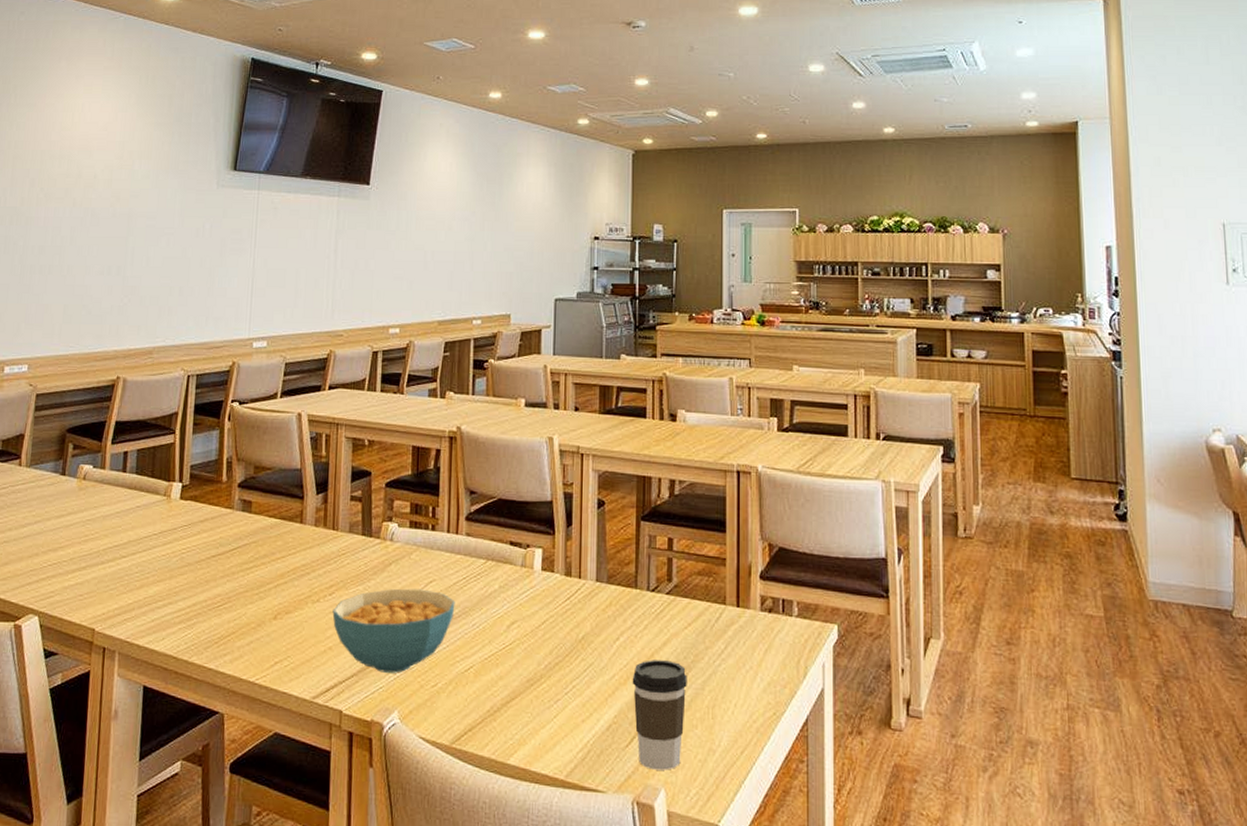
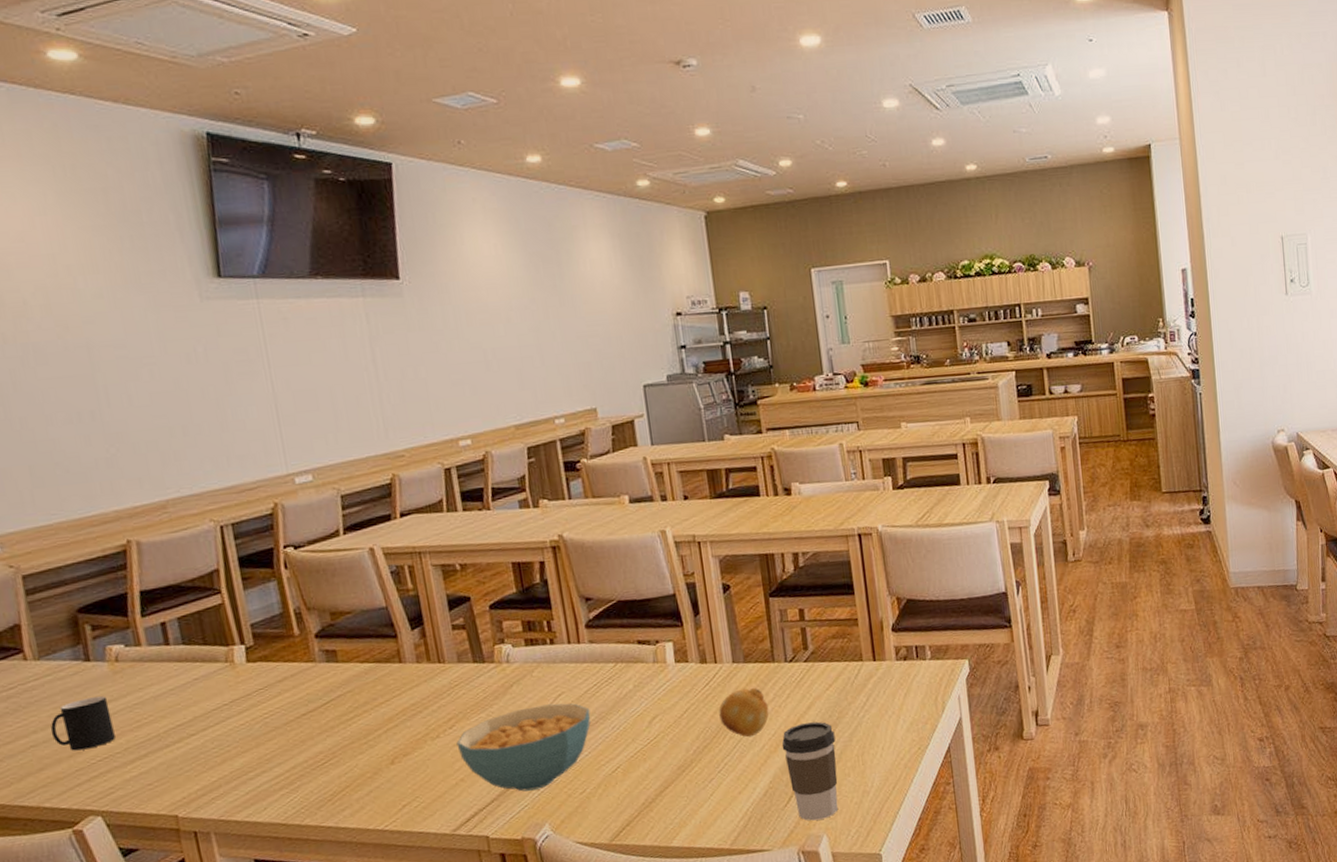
cup: none [21,507,69,553] -> present [50,696,116,751]
fruit: none [575,610,625,663] -> present [719,687,769,737]

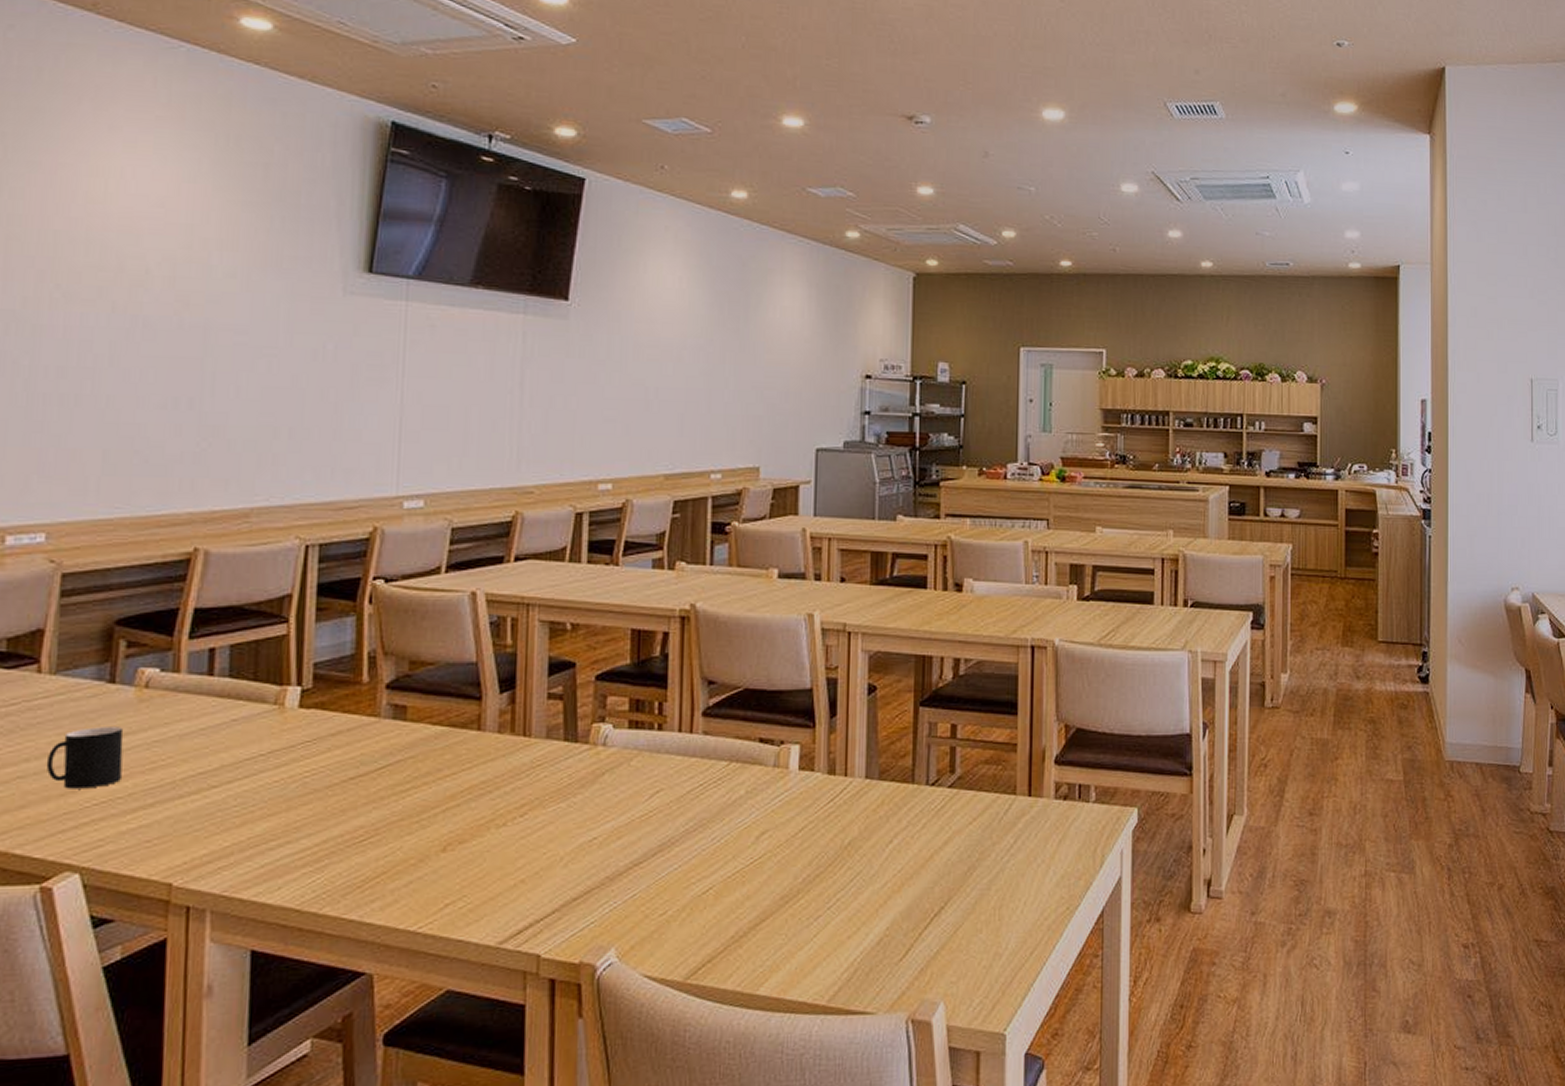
cereal bowl: present [456,703,591,792] -> none [524,801,690,905]
fruit: present [719,687,769,737] -> none [840,810,899,870]
coffee cup: present [781,721,839,821] -> none [907,861,971,983]

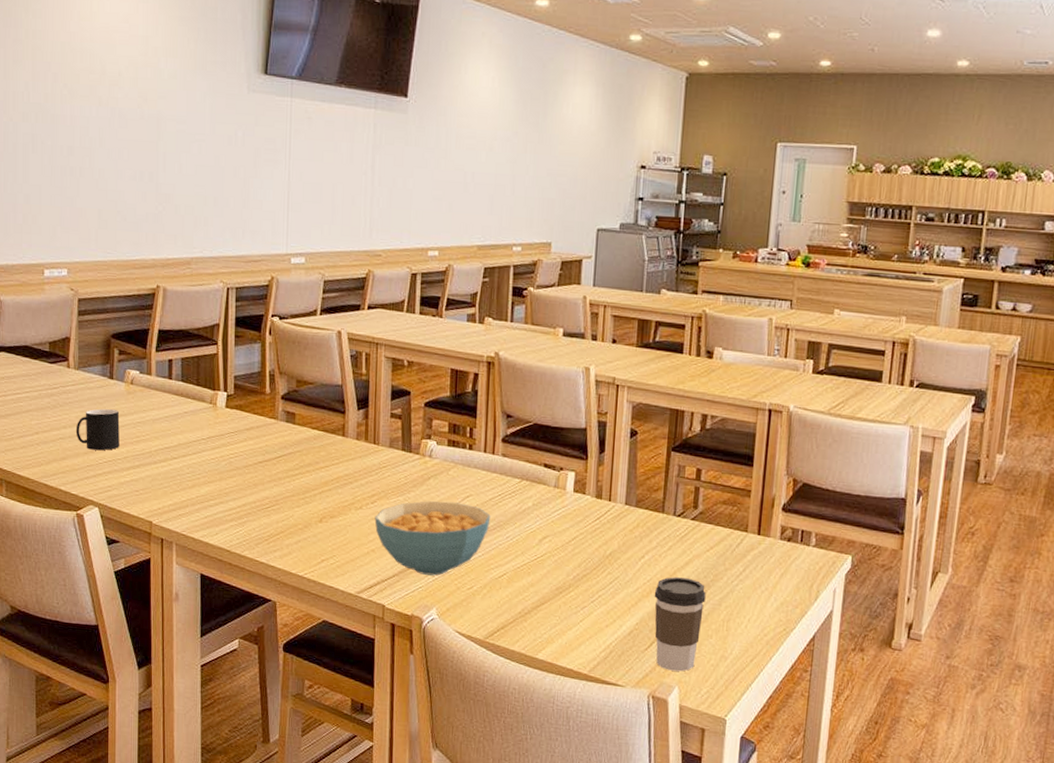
cereal bowl: none [524,801,690,905] -> present [374,501,491,576]
coffee cup: none [907,861,971,983] -> present [654,577,706,672]

